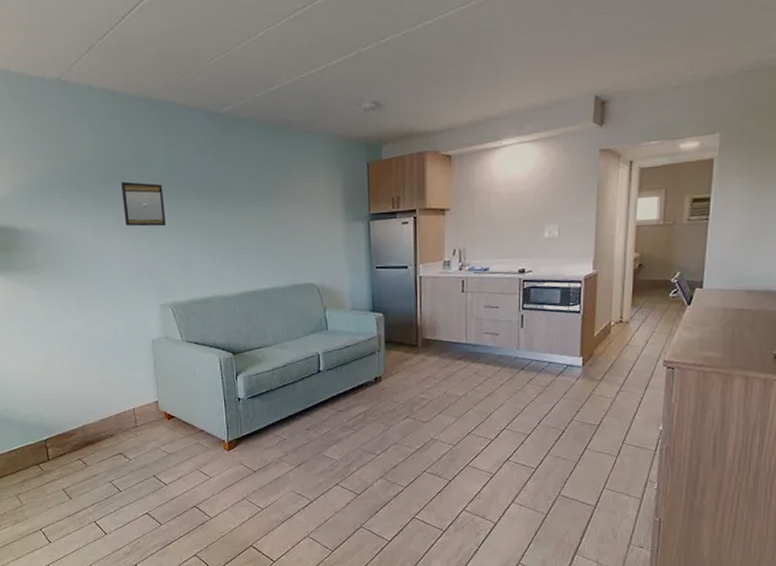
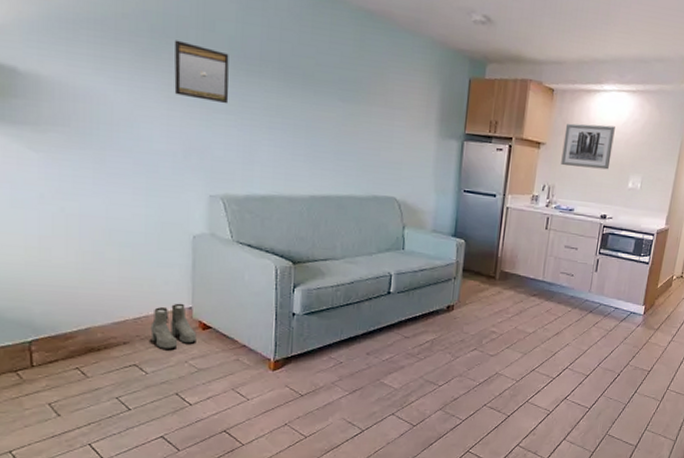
boots: none [128,398,164,438] -> present [150,303,197,349]
wall art: none [468,179,521,228] -> present [561,123,615,170]

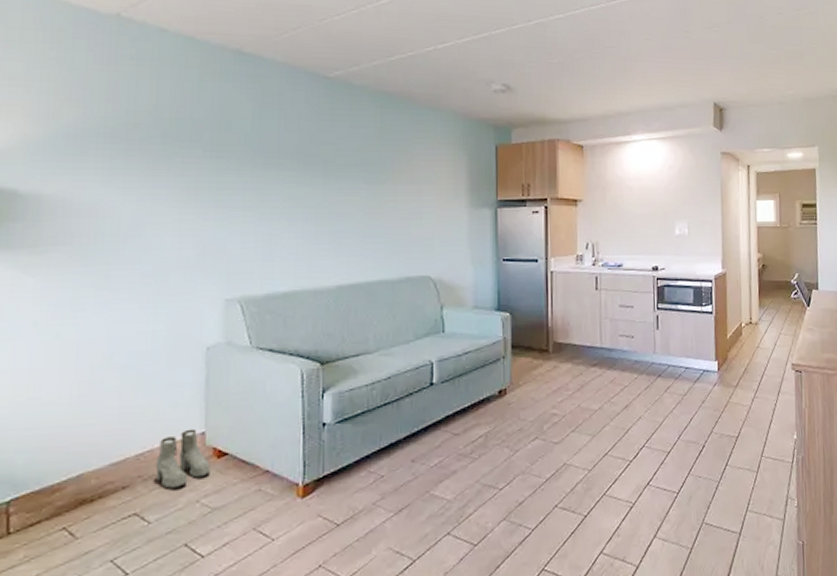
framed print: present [174,40,229,104] -> none [187,143,246,201]
wall art: present [561,123,615,170] -> none [600,174,653,221]

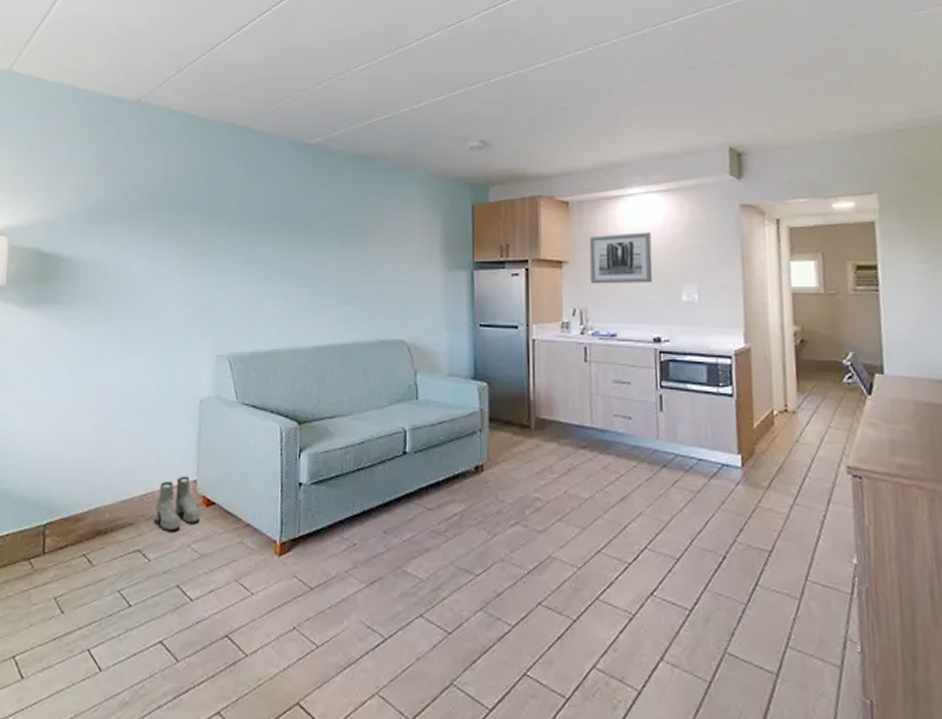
wall art: none [600,174,653,221] -> present [589,232,653,284]

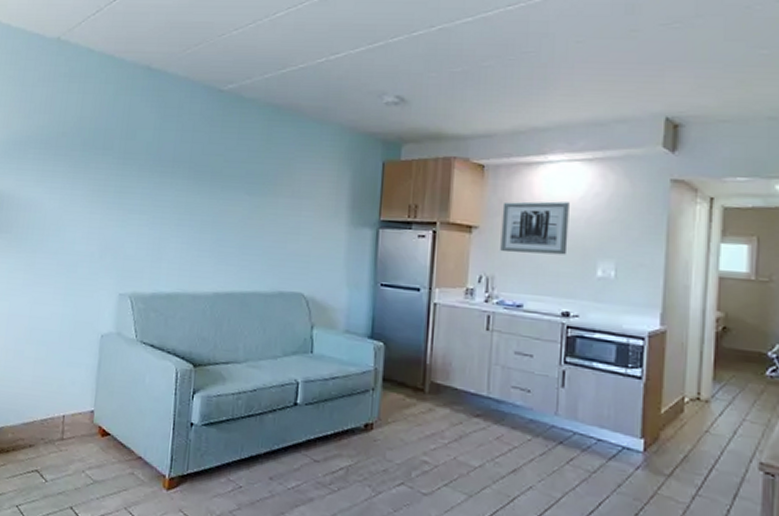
boots: present [155,476,200,531] -> none [54,405,96,456]

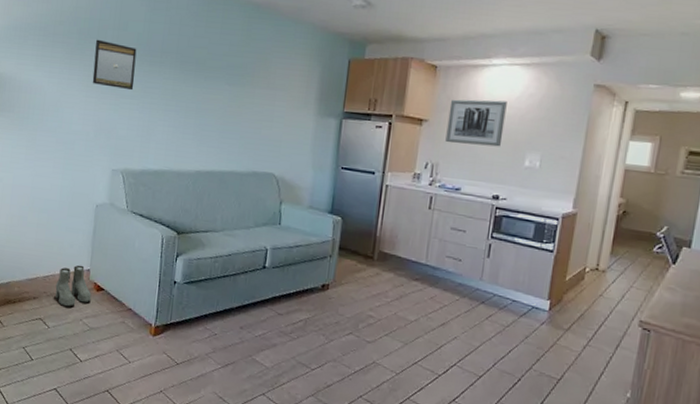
boots: none [54,405,96,456] -> present [55,264,92,307]
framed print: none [97,150,146,205] -> present [92,39,137,91]

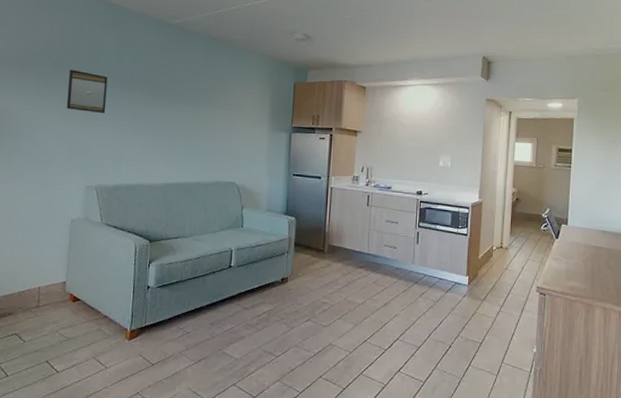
boots: present [55,264,92,307] -> none [31,278,68,320]
wall art: present [445,99,507,147] -> none [376,113,422,151]

